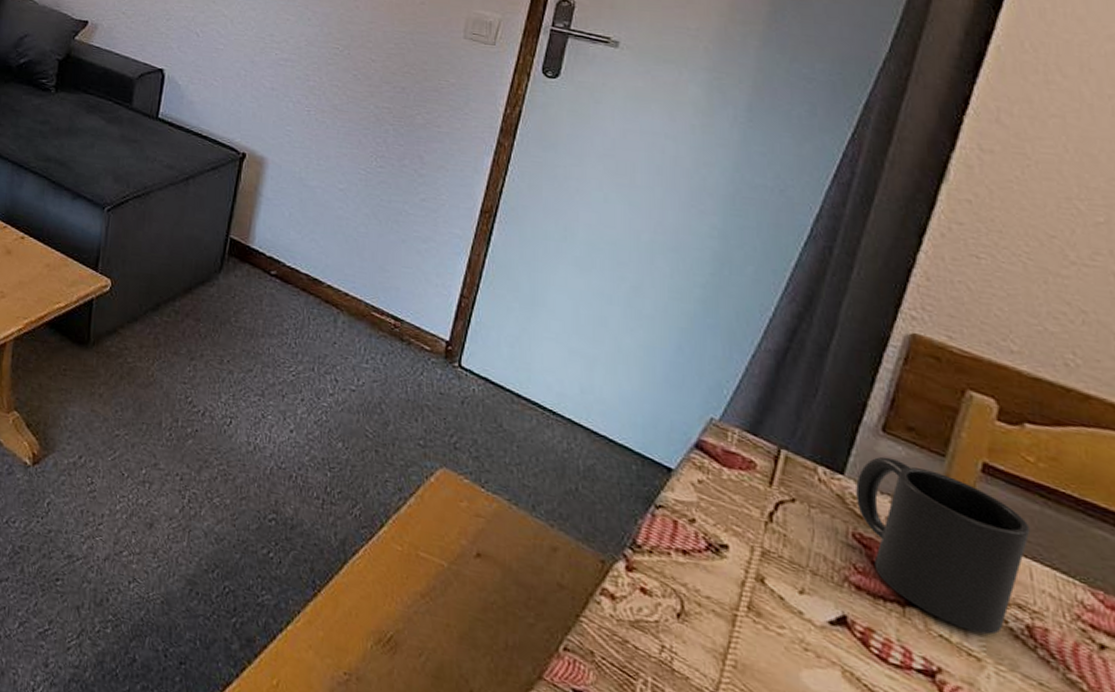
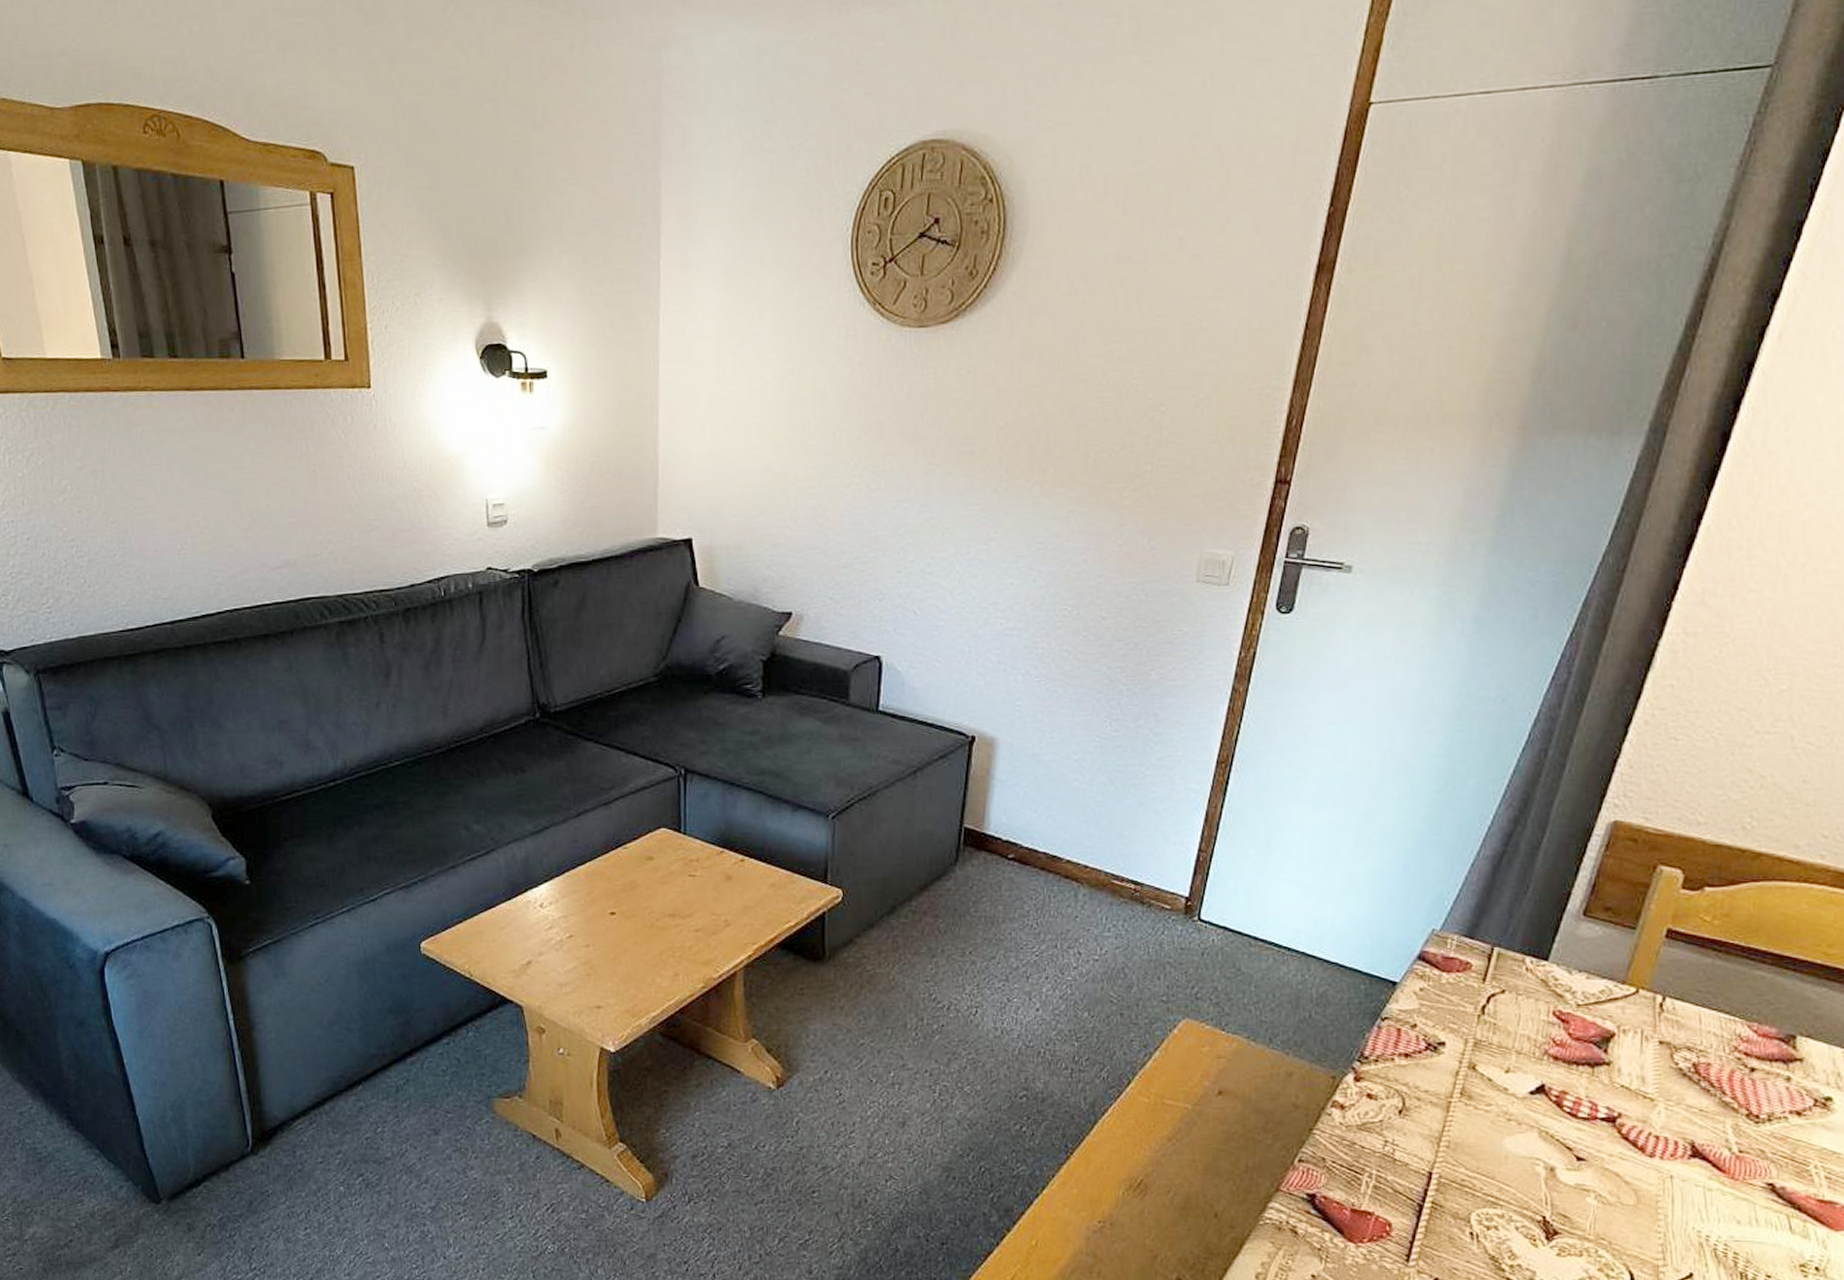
mug: present [856,456,1031,635] -> none [1558,938,1703,1077]

